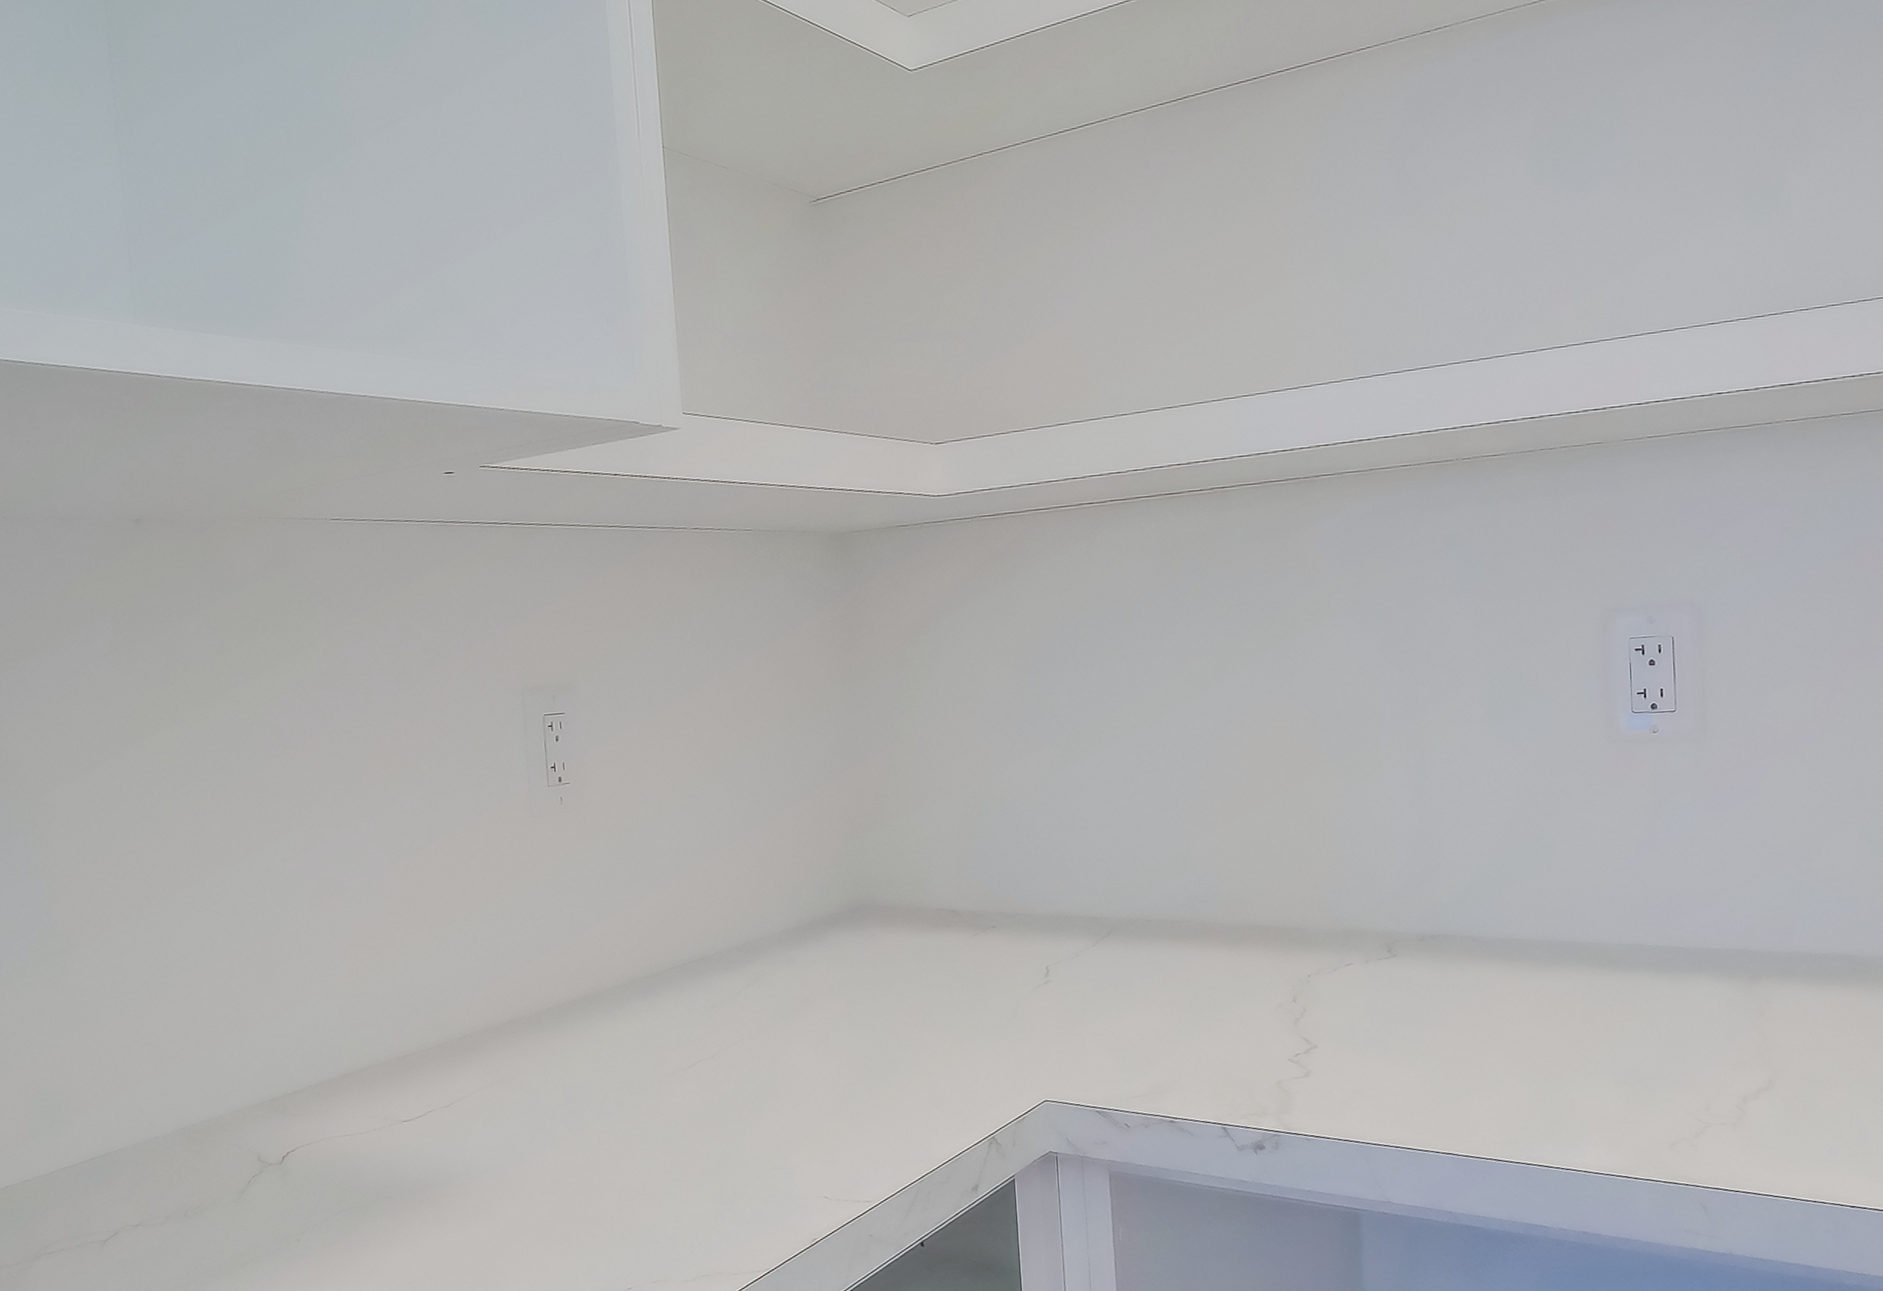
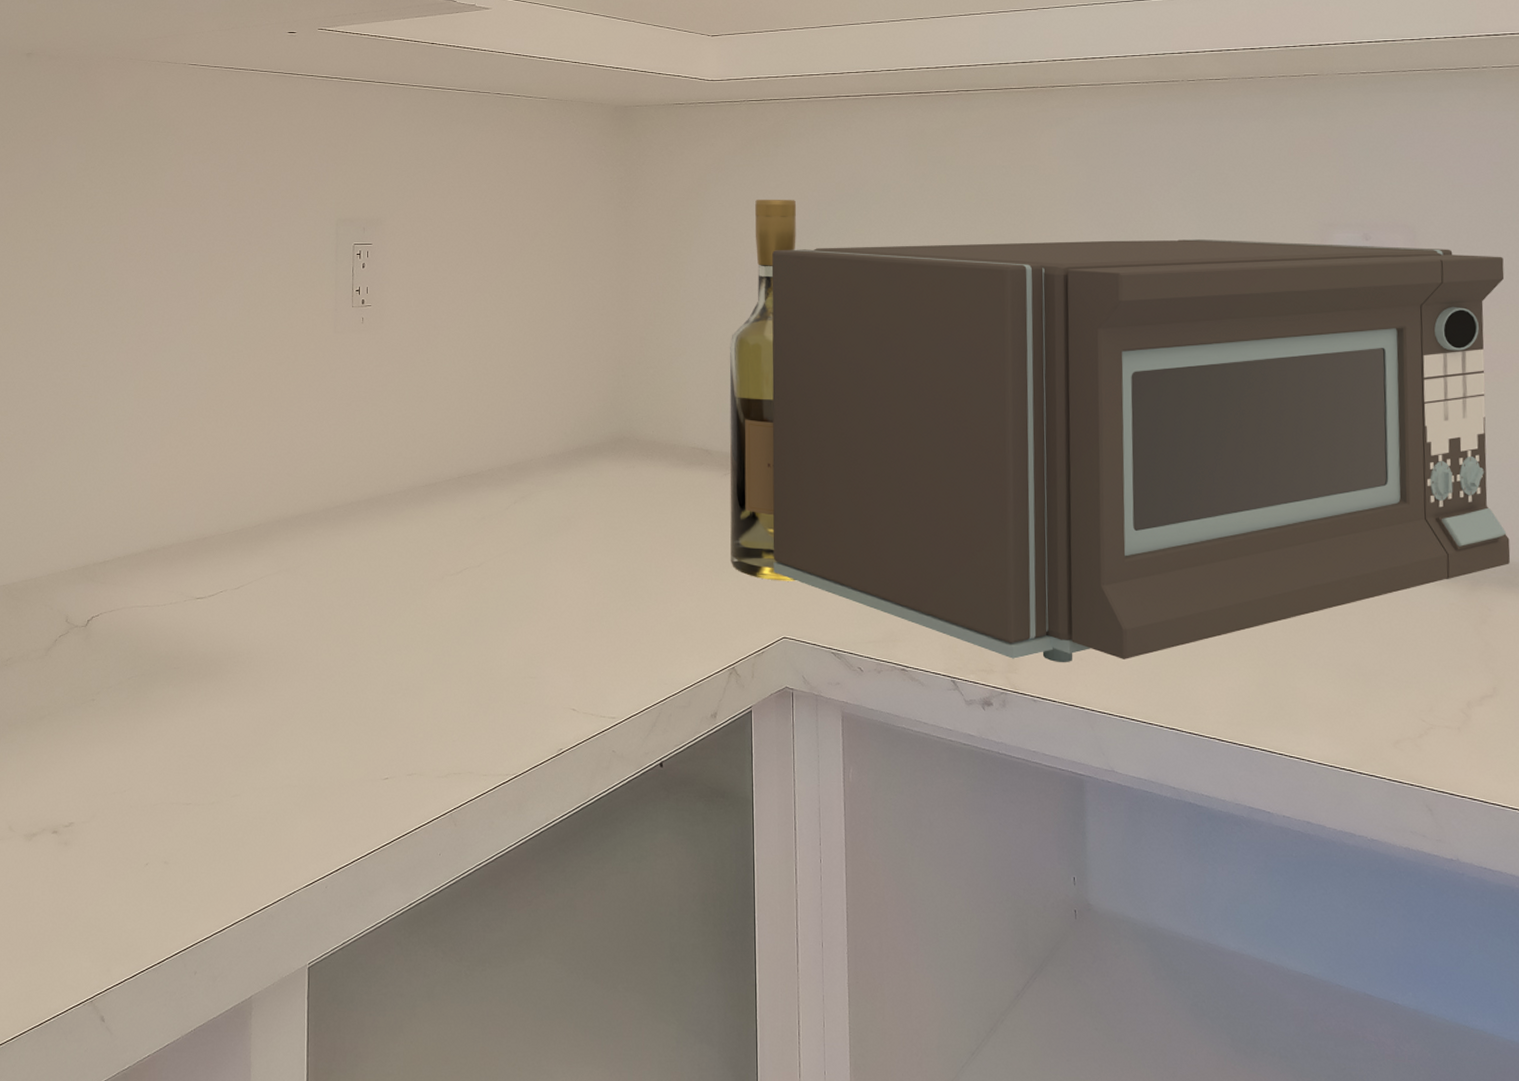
bottle: none [973,626,1055,1043] -> present [729,199,797,581]
microwave: none [1015,626,1792,1099] -> present [771,239,1511,663]

